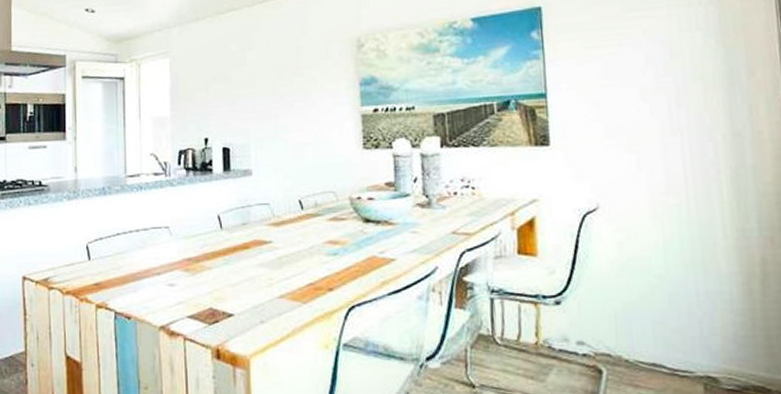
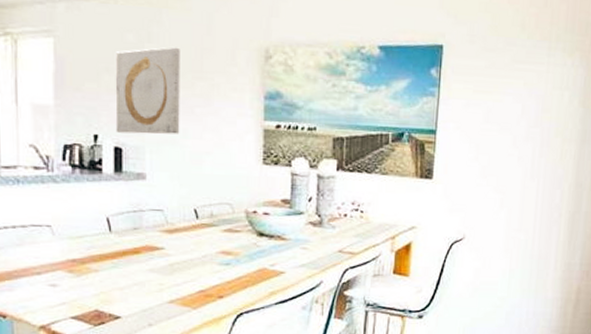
wall art: none [221,50,281,134] -> present [115,47,180,134]

